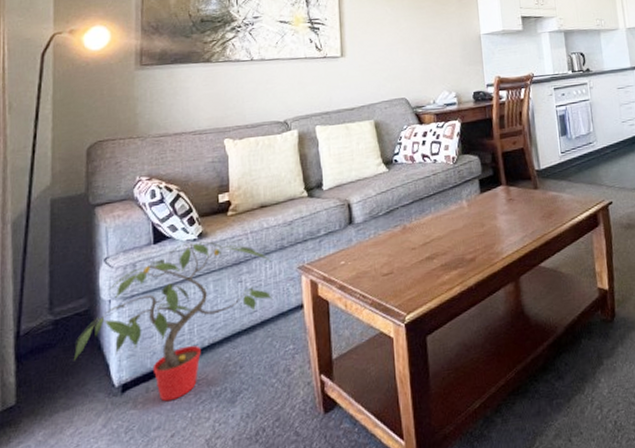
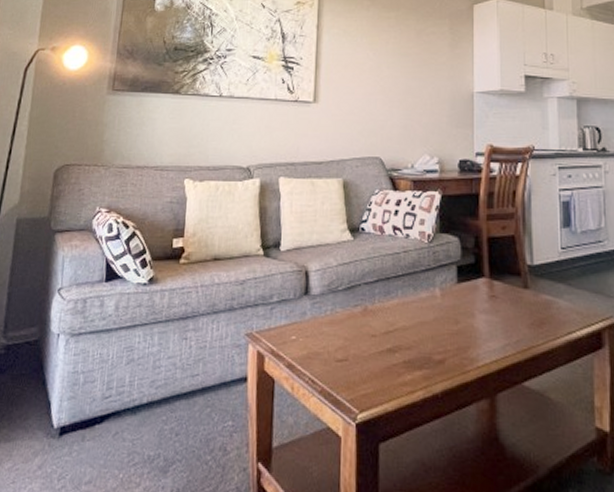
potted plant: present [74,241,272,402] -> none [20,286,219,456]

